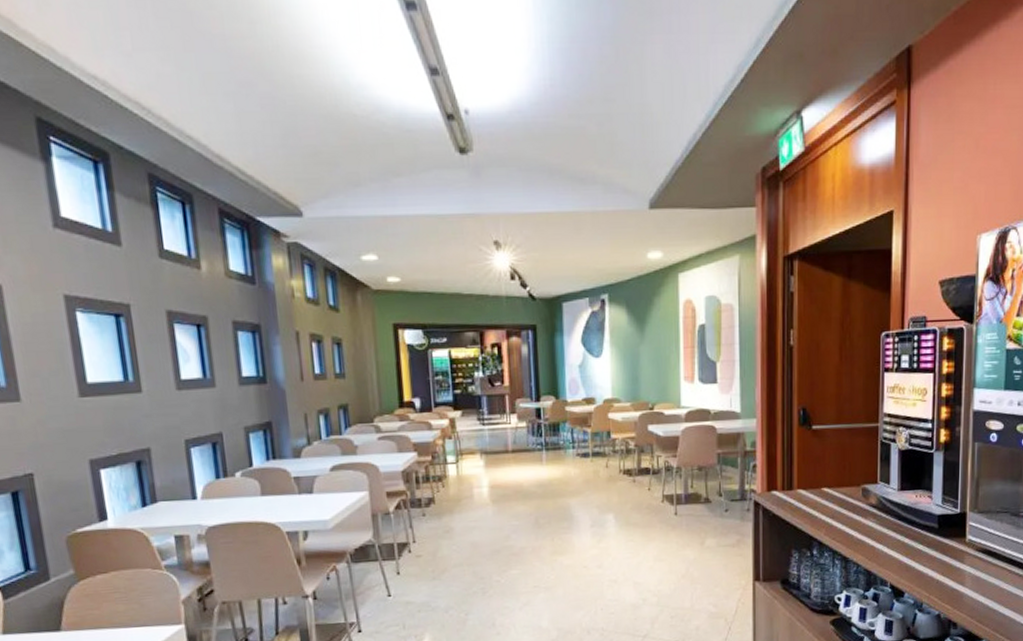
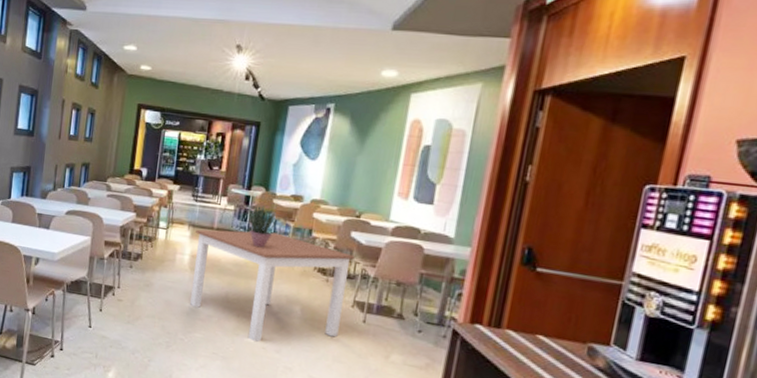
dining table: none [489,442,655,563] -> present [190,229,355,343]
potted plant: none [540,416,573,462] -> present [247,205,276,248]

